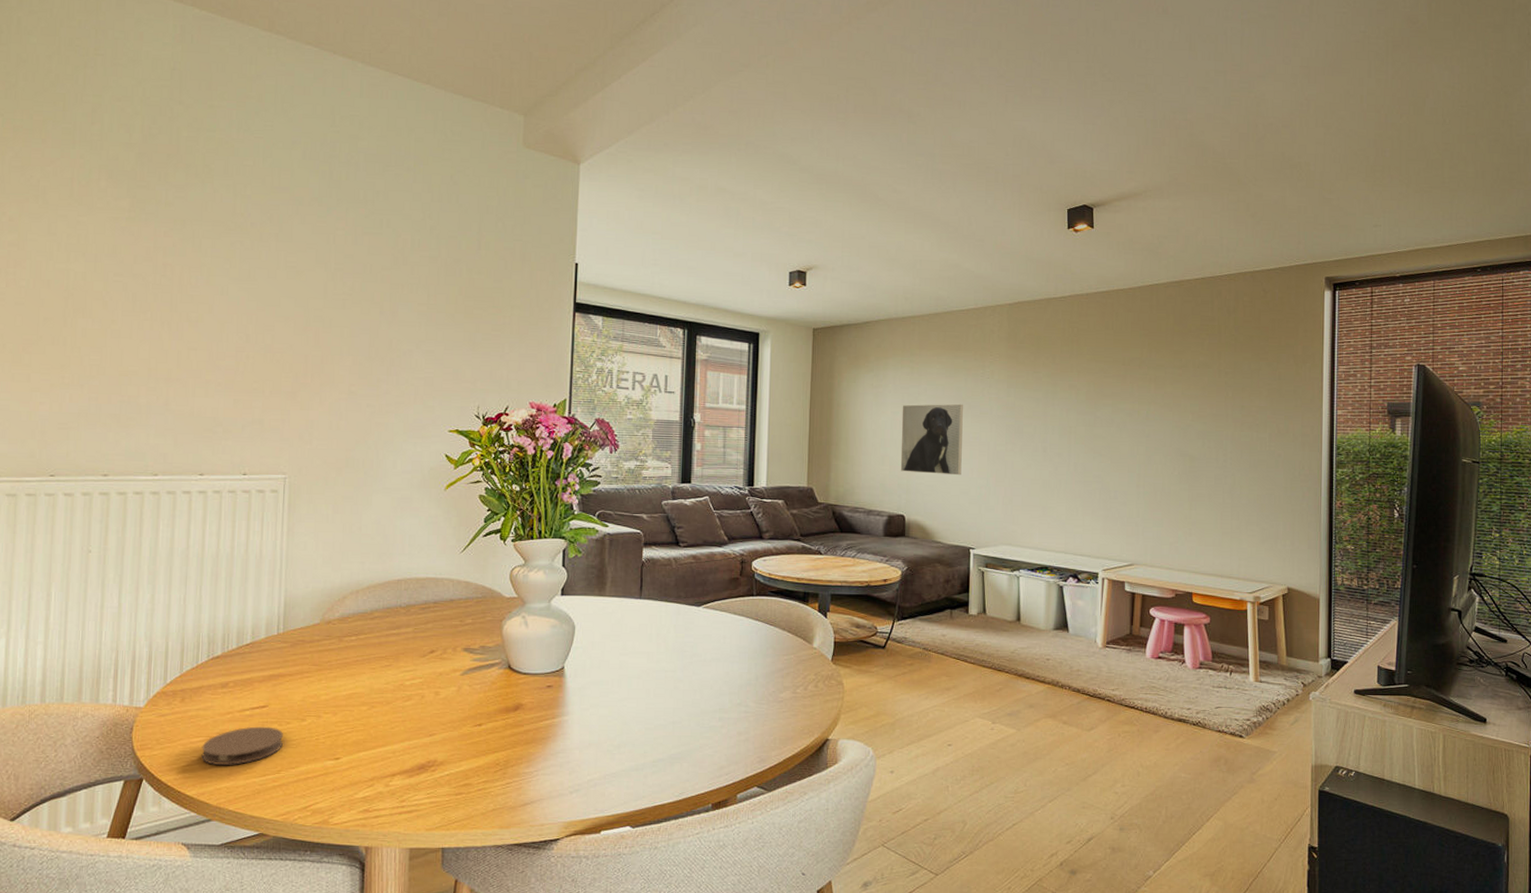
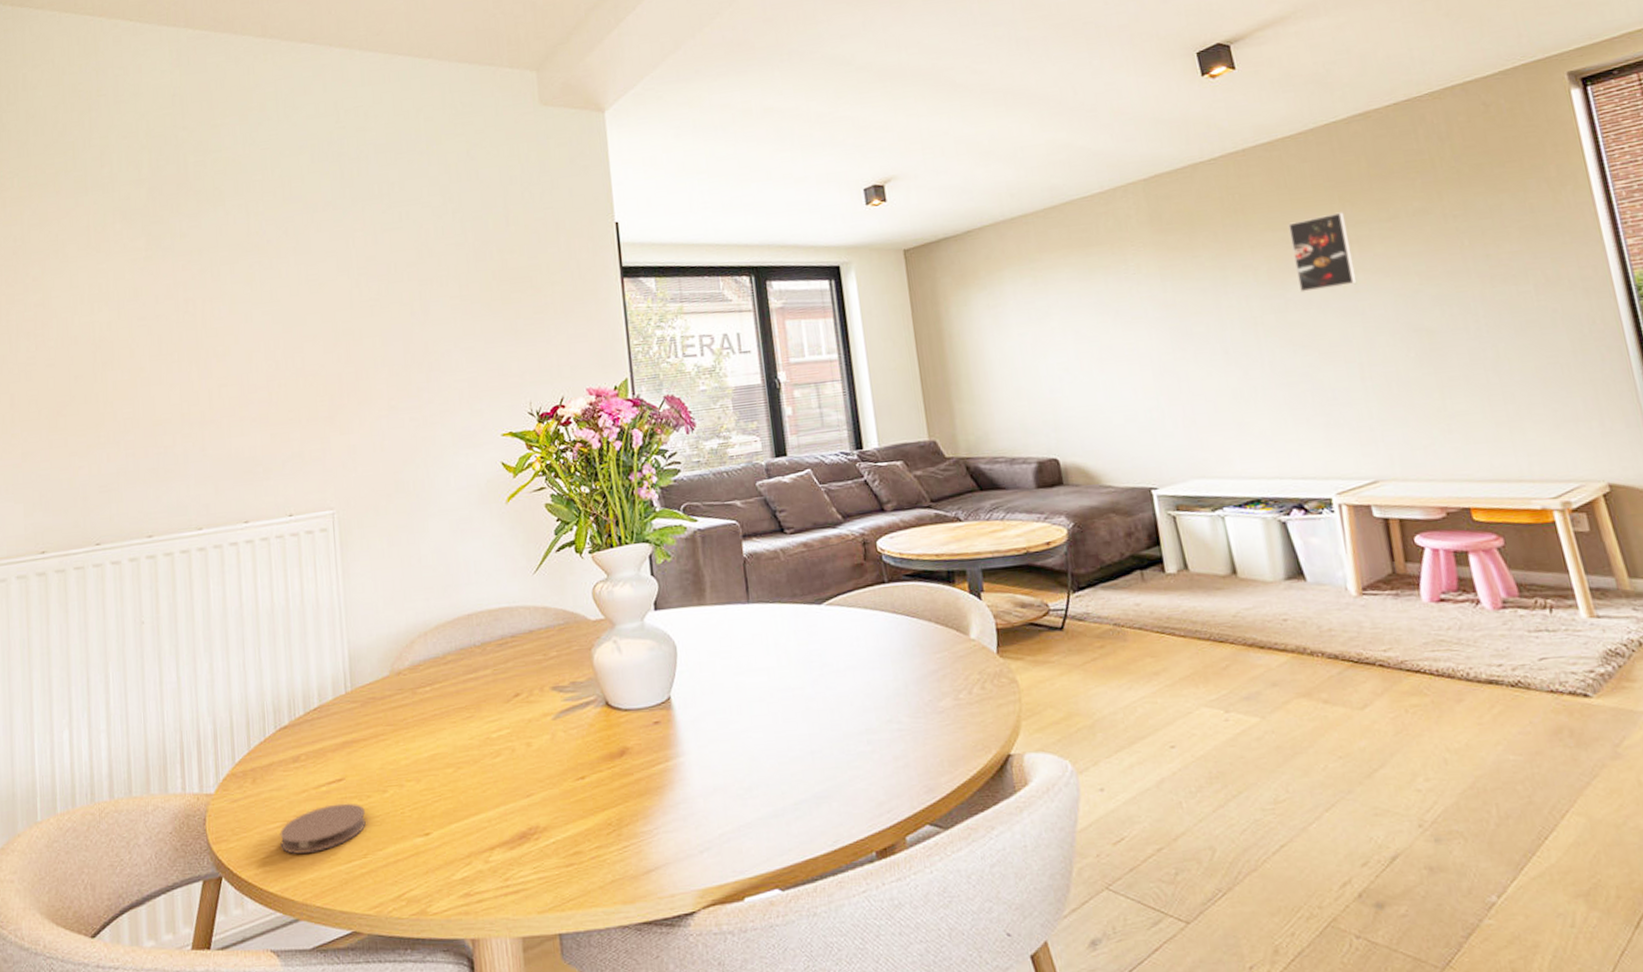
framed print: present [900,403,963,476] -> none [1030,310,1122,405]
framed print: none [1107,355,1150,414] -> present [1288,212,1357,292]

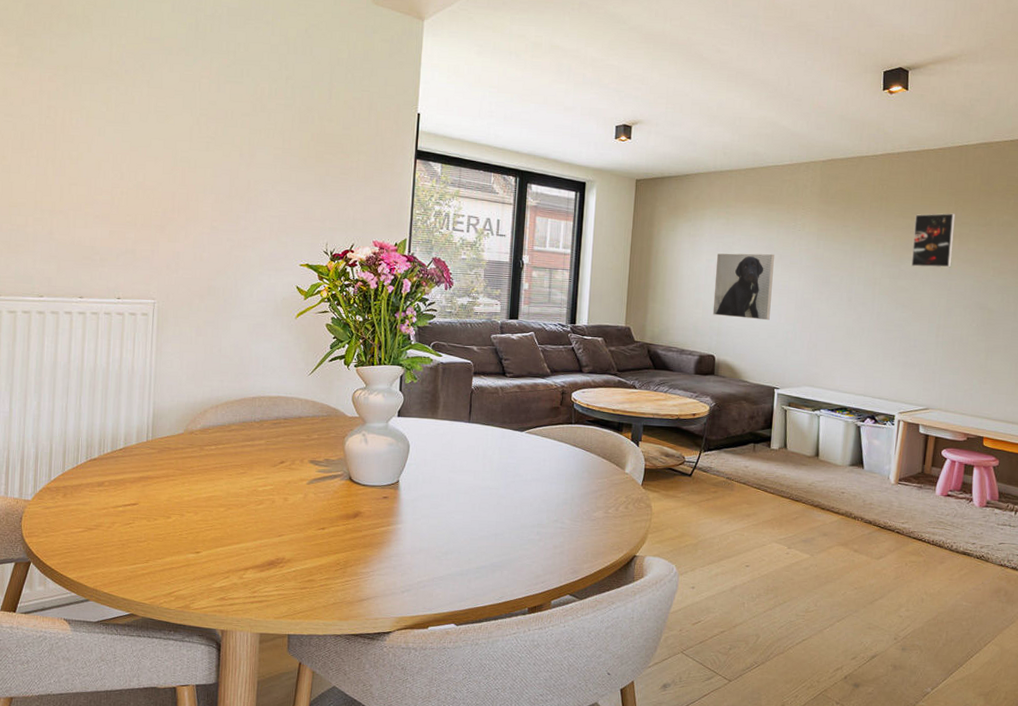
coaster: present [280,803,366,854] -> none [80,521,151,554]
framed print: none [1030,310,1122,405] -> present [712,253,774,321]

